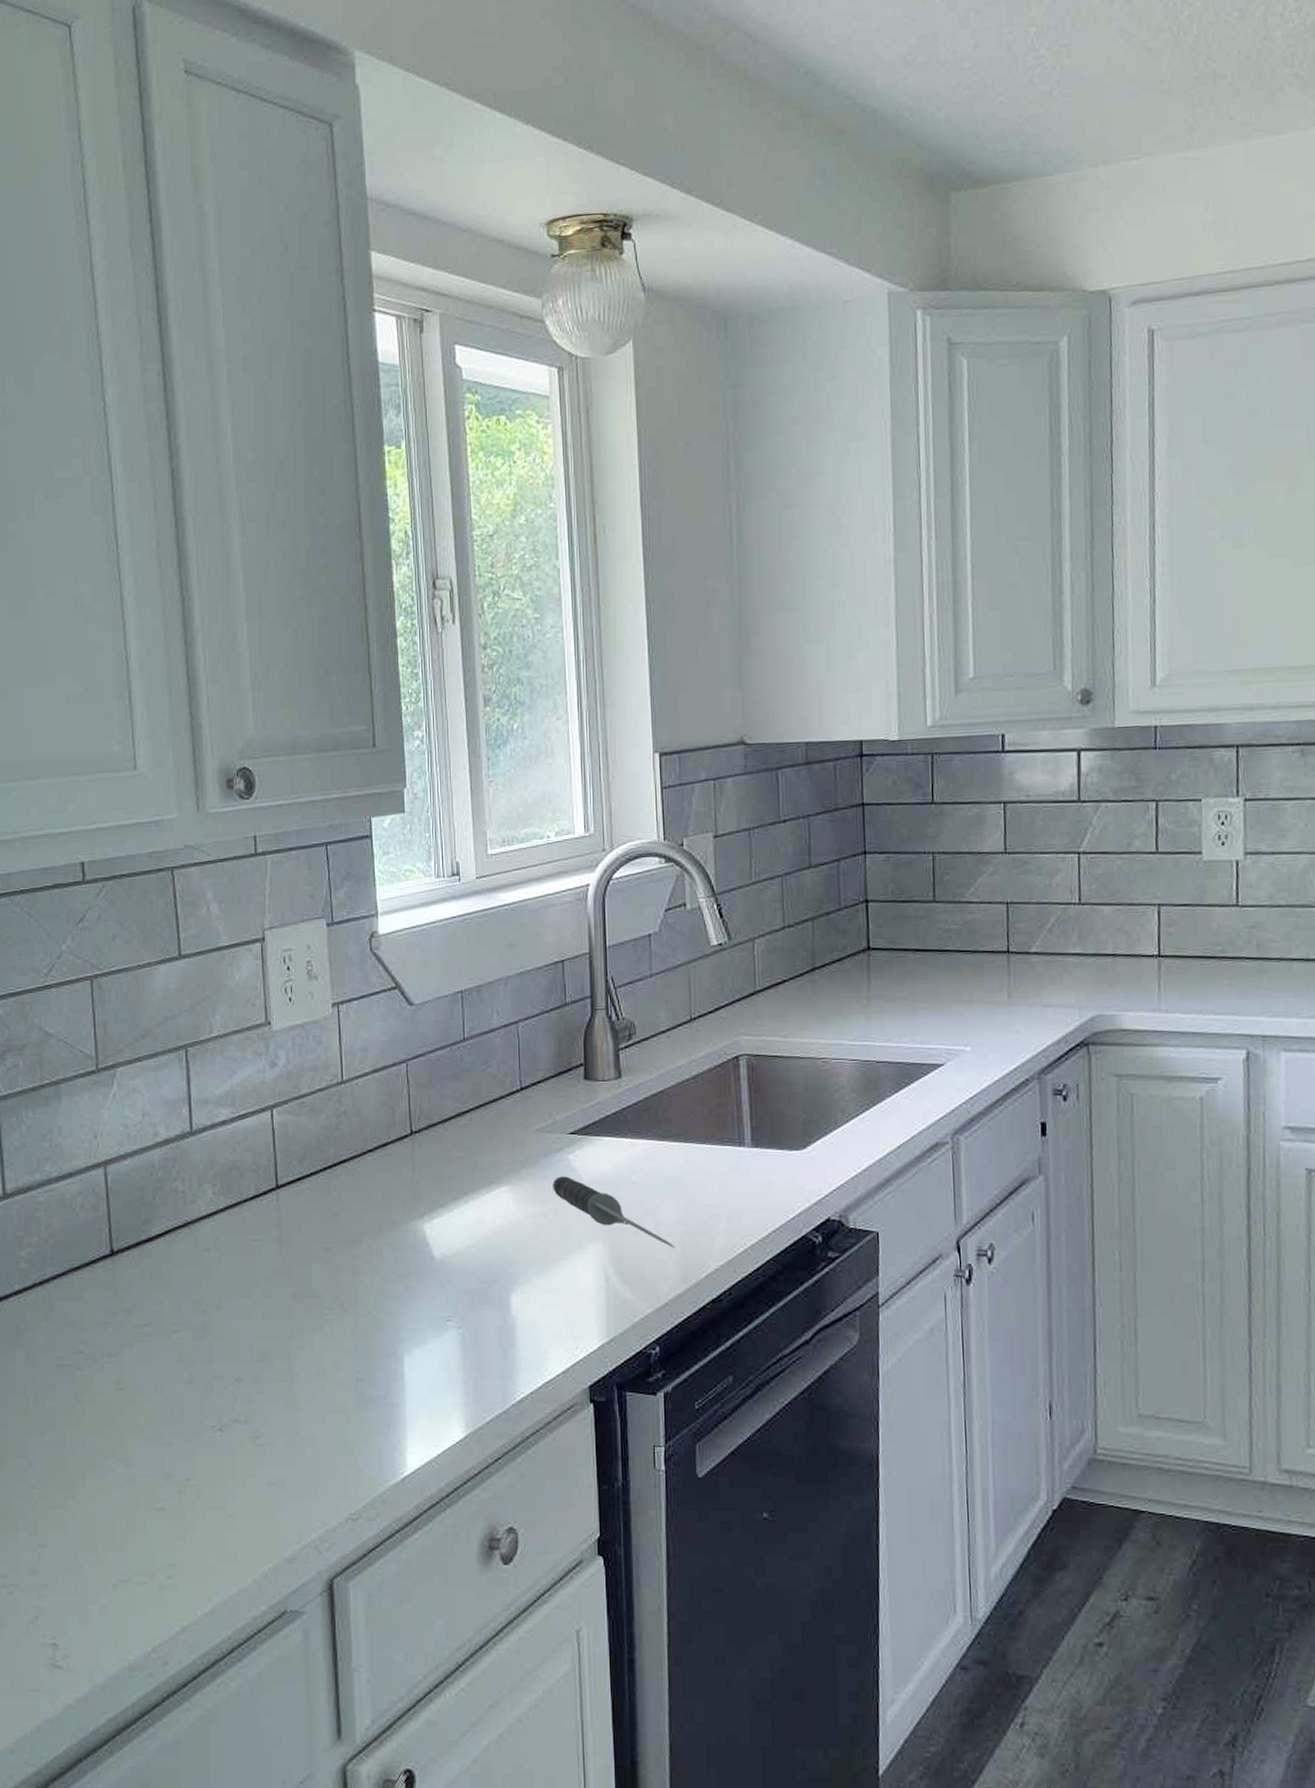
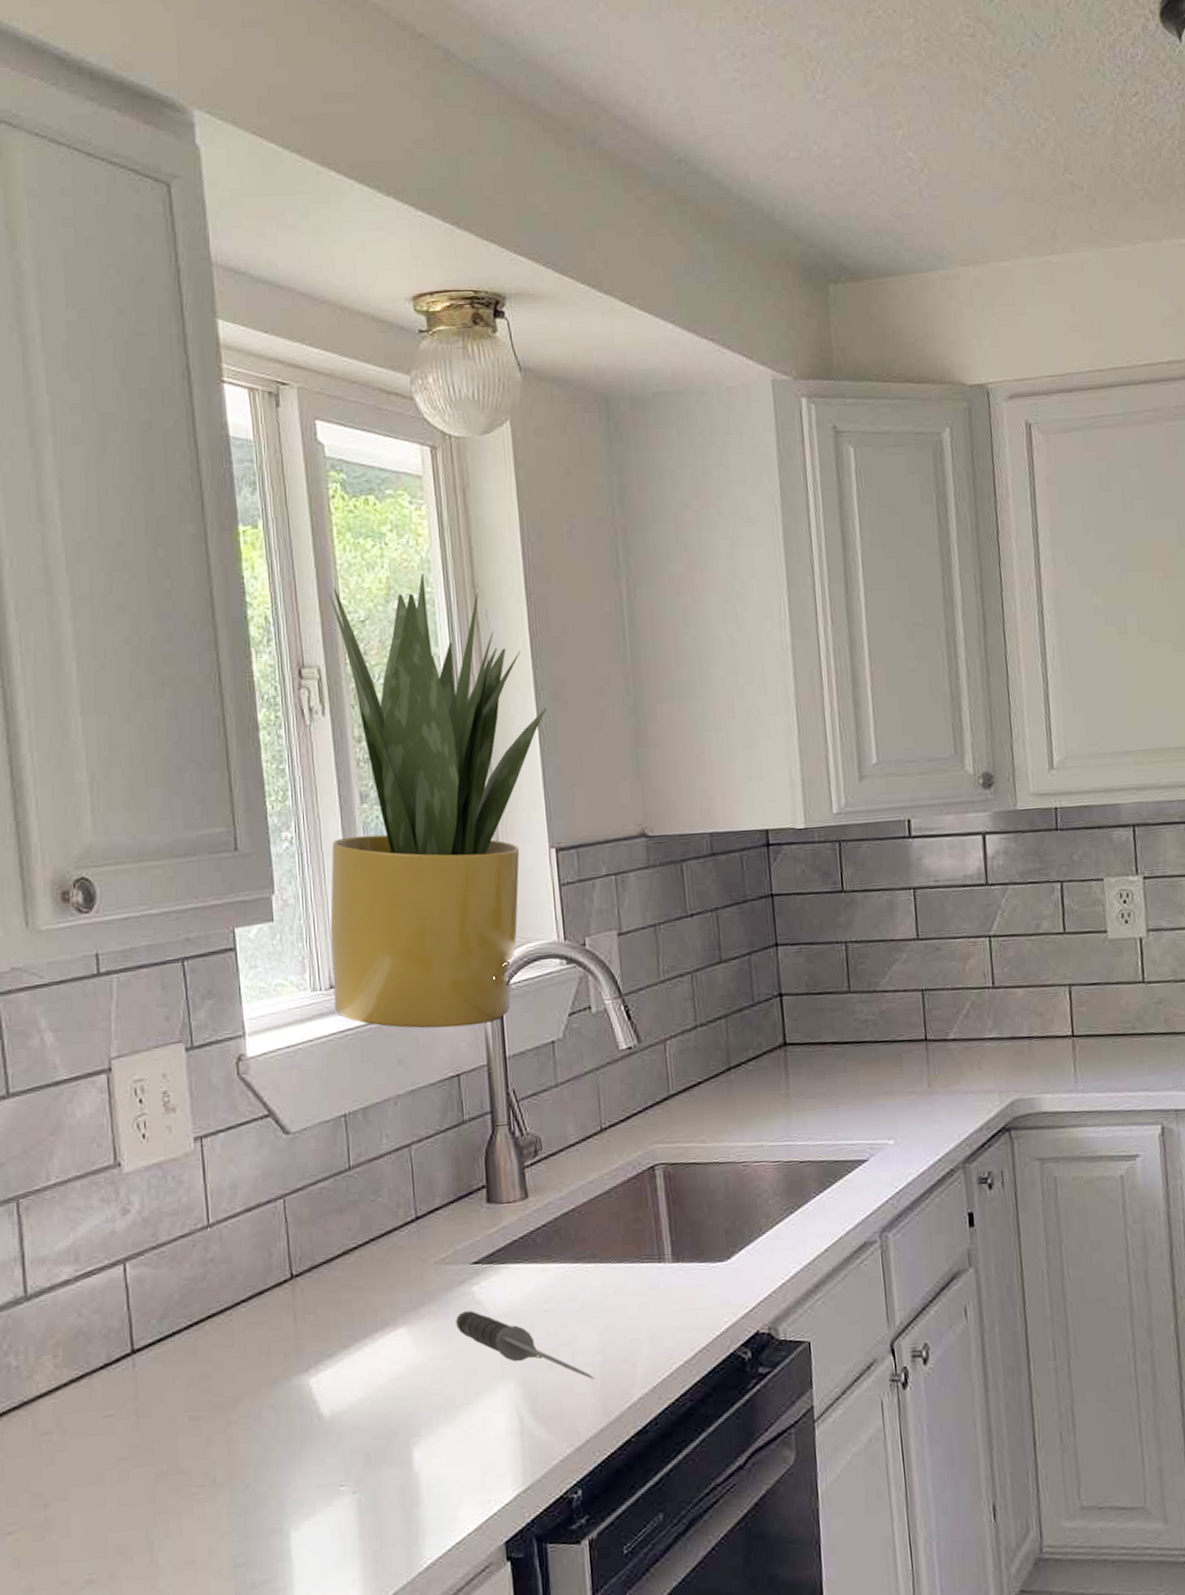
planter: none [453,490,657,917] -> present [329,574,547,1029]

